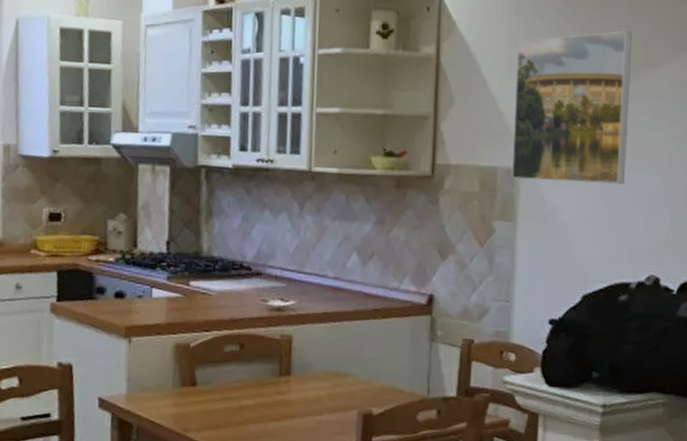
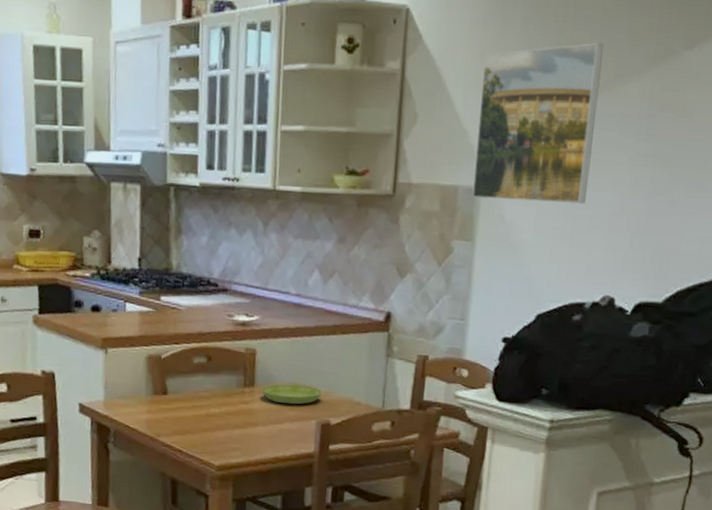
saucer: none [298,372,364,394] -> present [261,384,323,405]

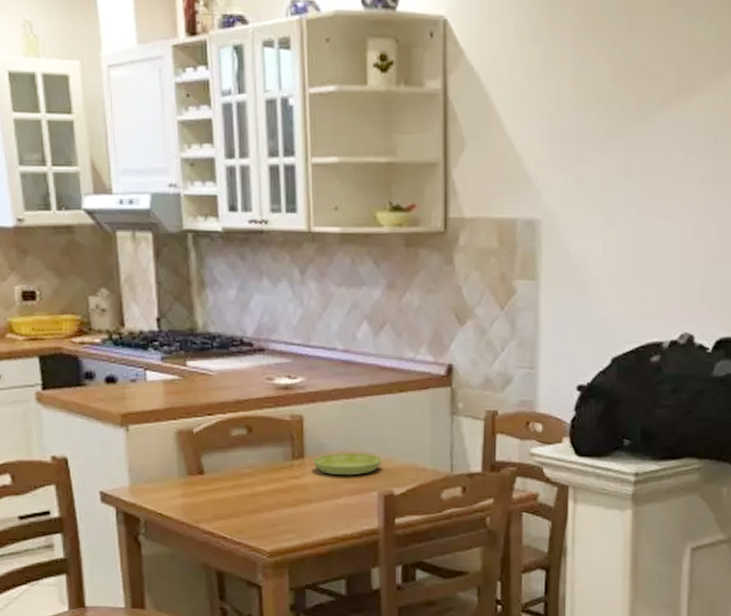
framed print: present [471,43,605,204] -> none [532,54,663,233]

